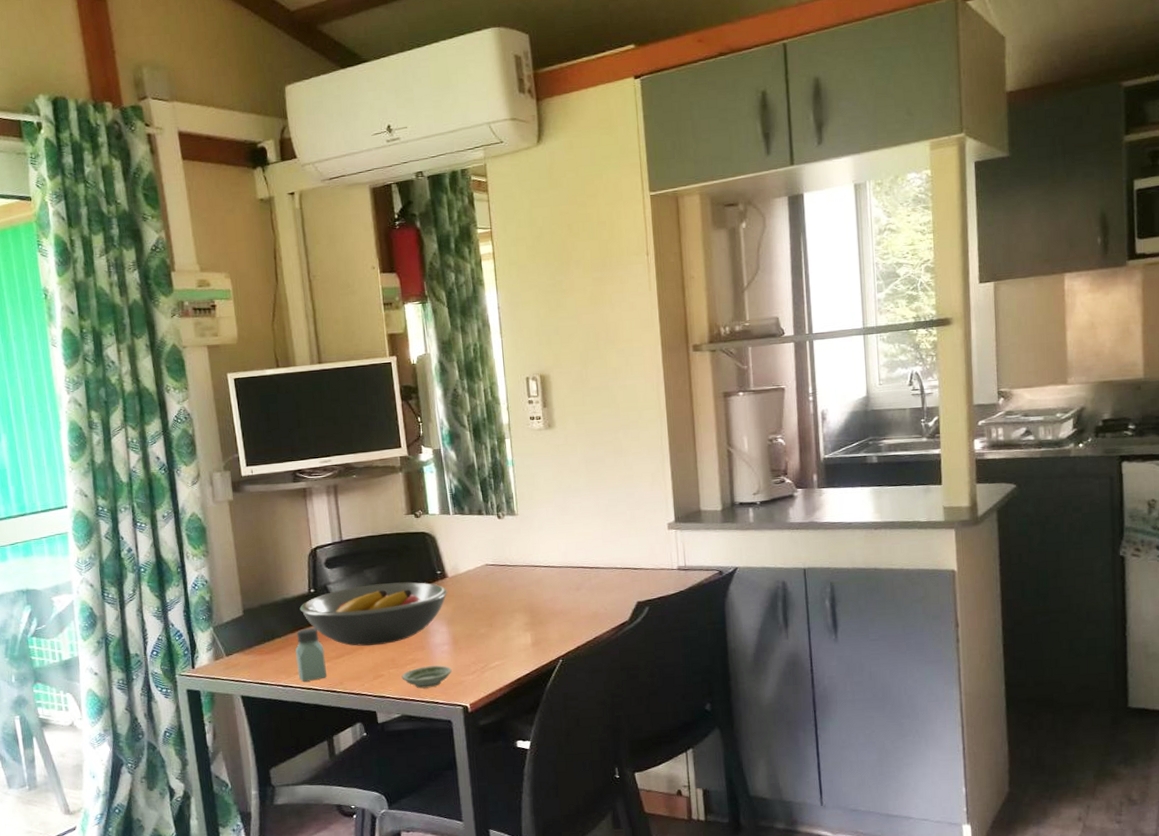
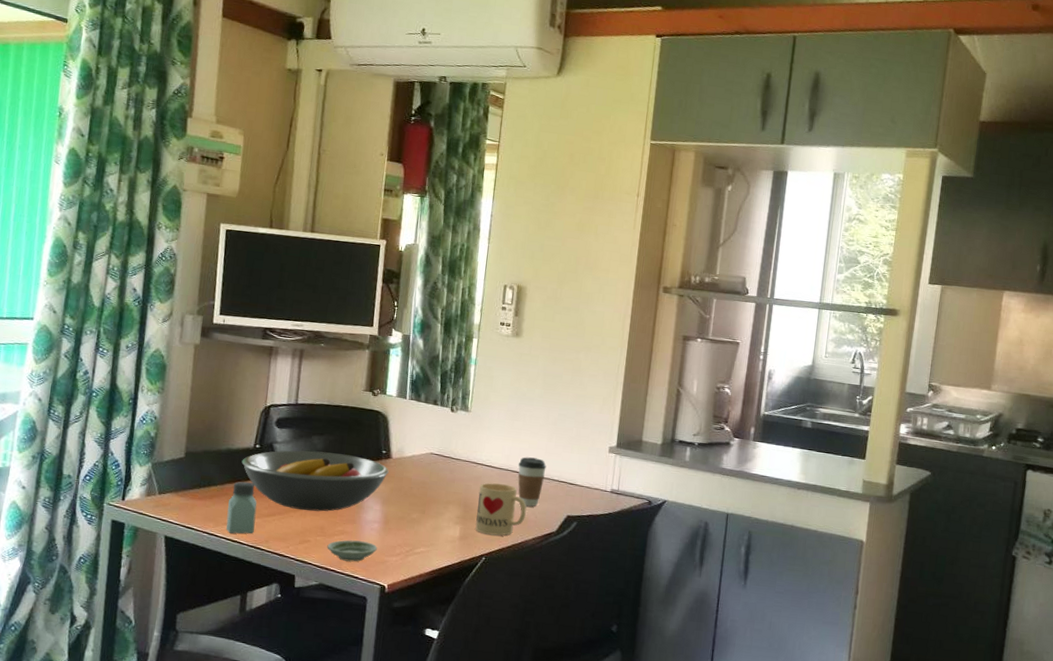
mug: none [542,582,595,636] -> present [475,483,527,536]
coffee cup: none [577,549,607,600] -> present [517,457,547,507]

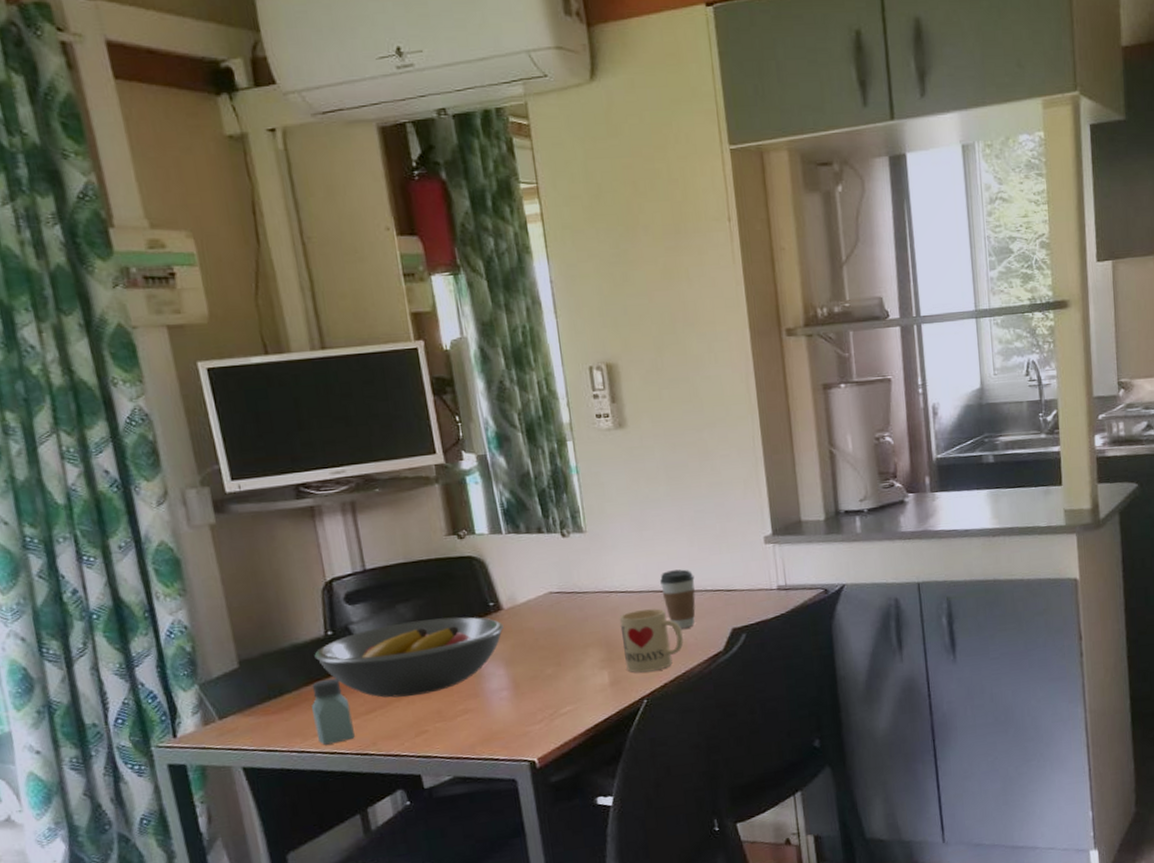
saucer: present [327,540,377,562] -> none [451,714,514,744]

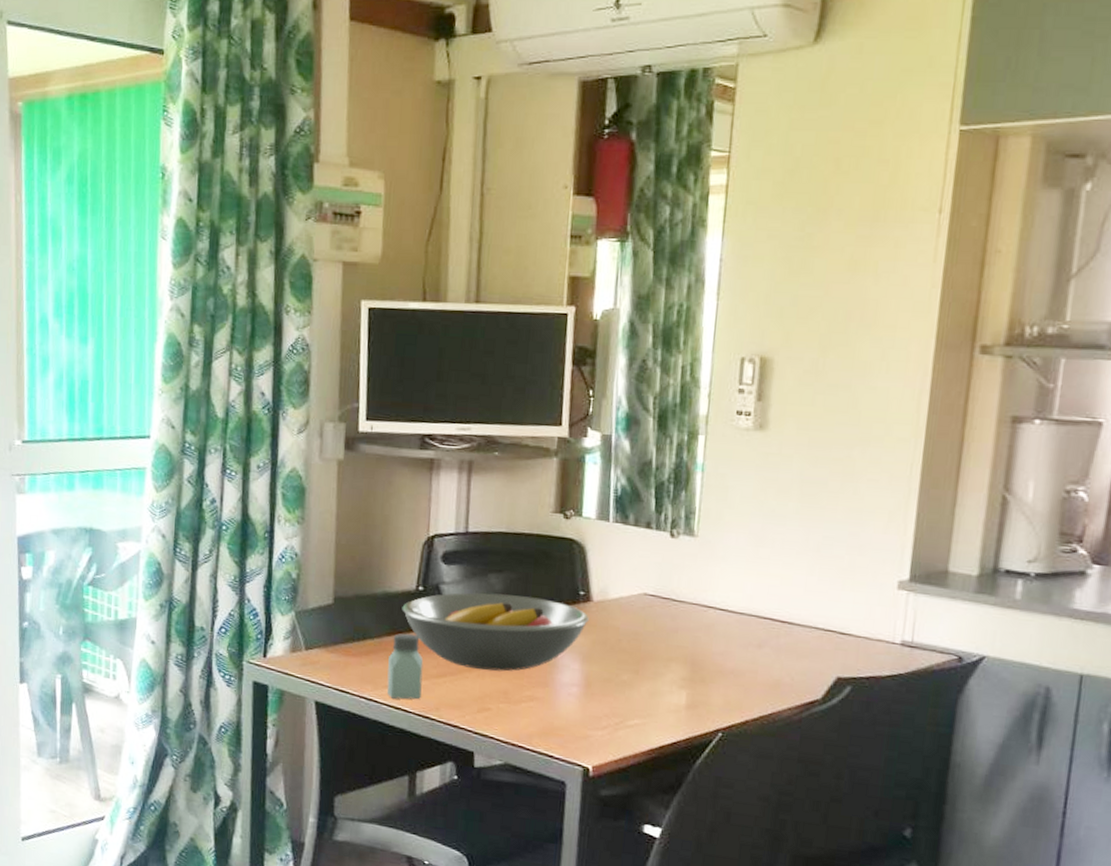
mug: present [619,608,684,673] -> none [707,633,779,704]
coffee cup: present [660,569,696,629] -> none [765,597,806,665]

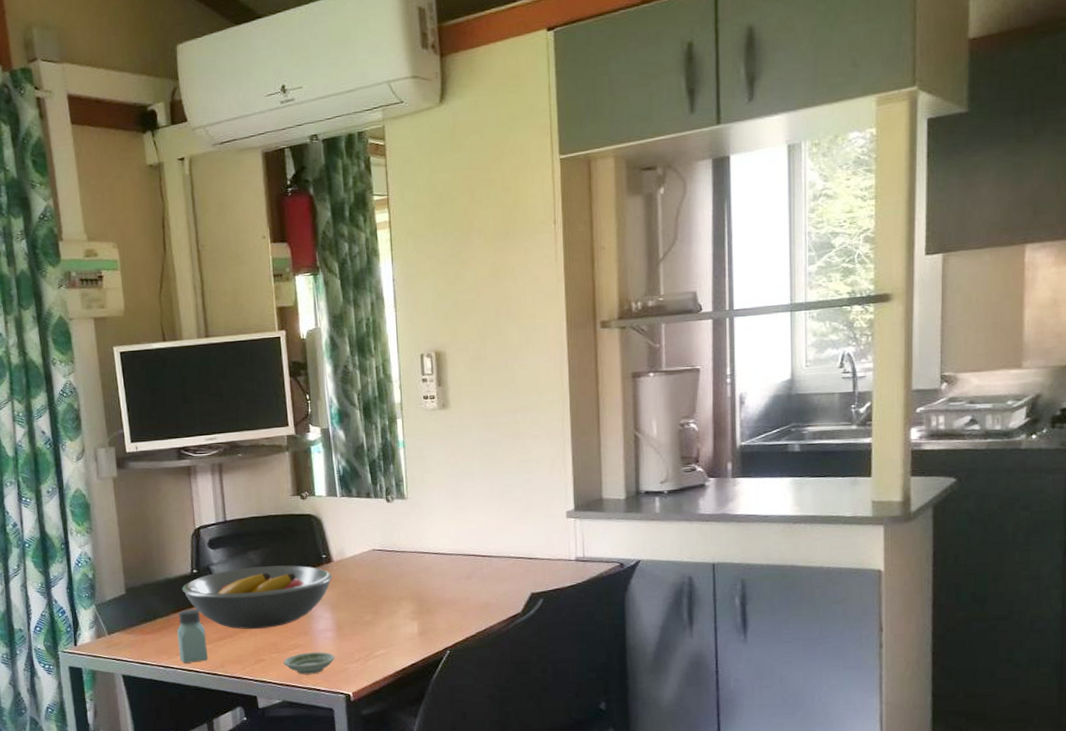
saucer: none [512,708,577,737] -> present [283,652,335,675]

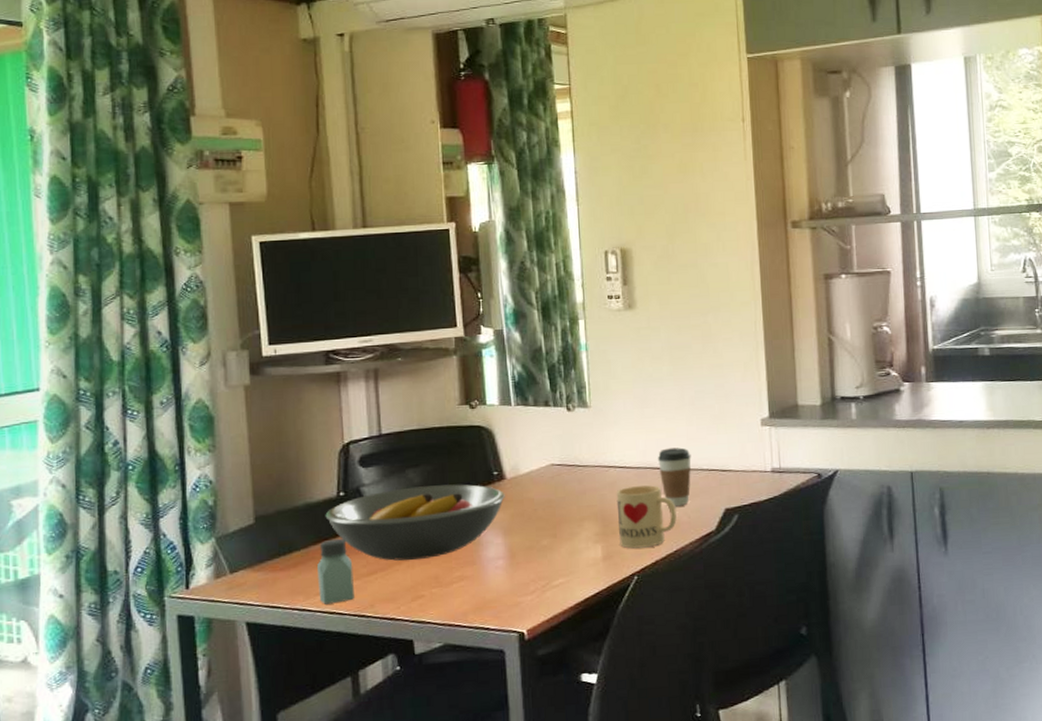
saucer: present [283,652,335,675] -> none [446,583,507,612]
mug: none [431,570,486,626] -> present [616,485,677,549]
coffee cup: none [469,536,500,590] -> present [658,447,692,507]

